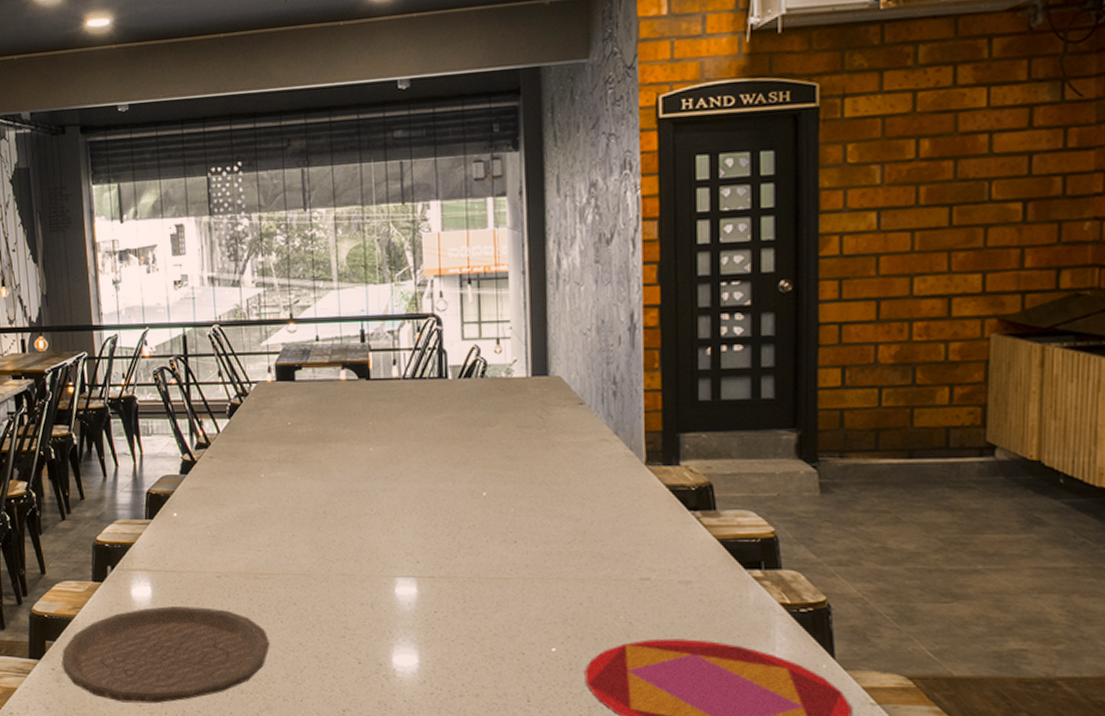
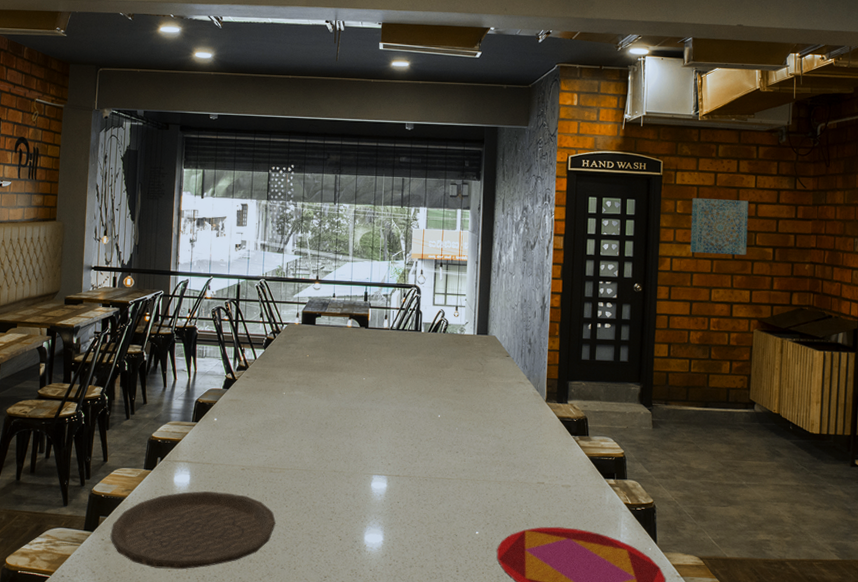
wall art: none [873,130,976,223] -> present [690,197,749,255]

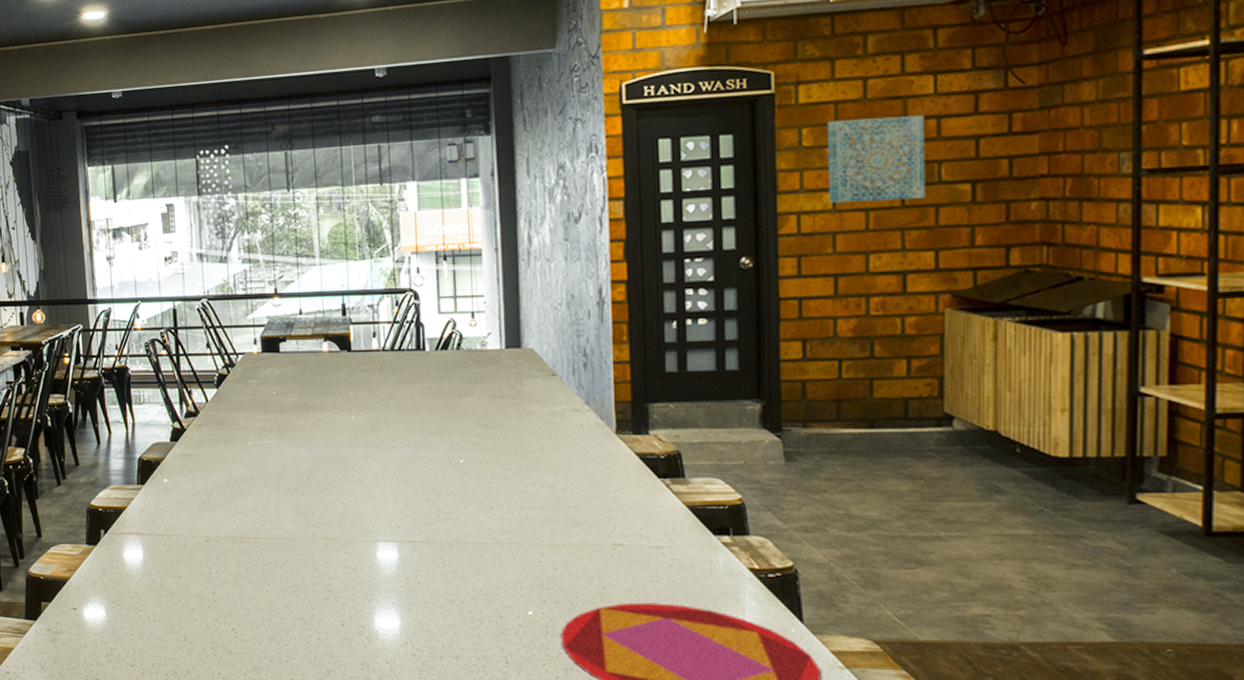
plate: present [110,491,277,570] -> none [56,569,258,664]

